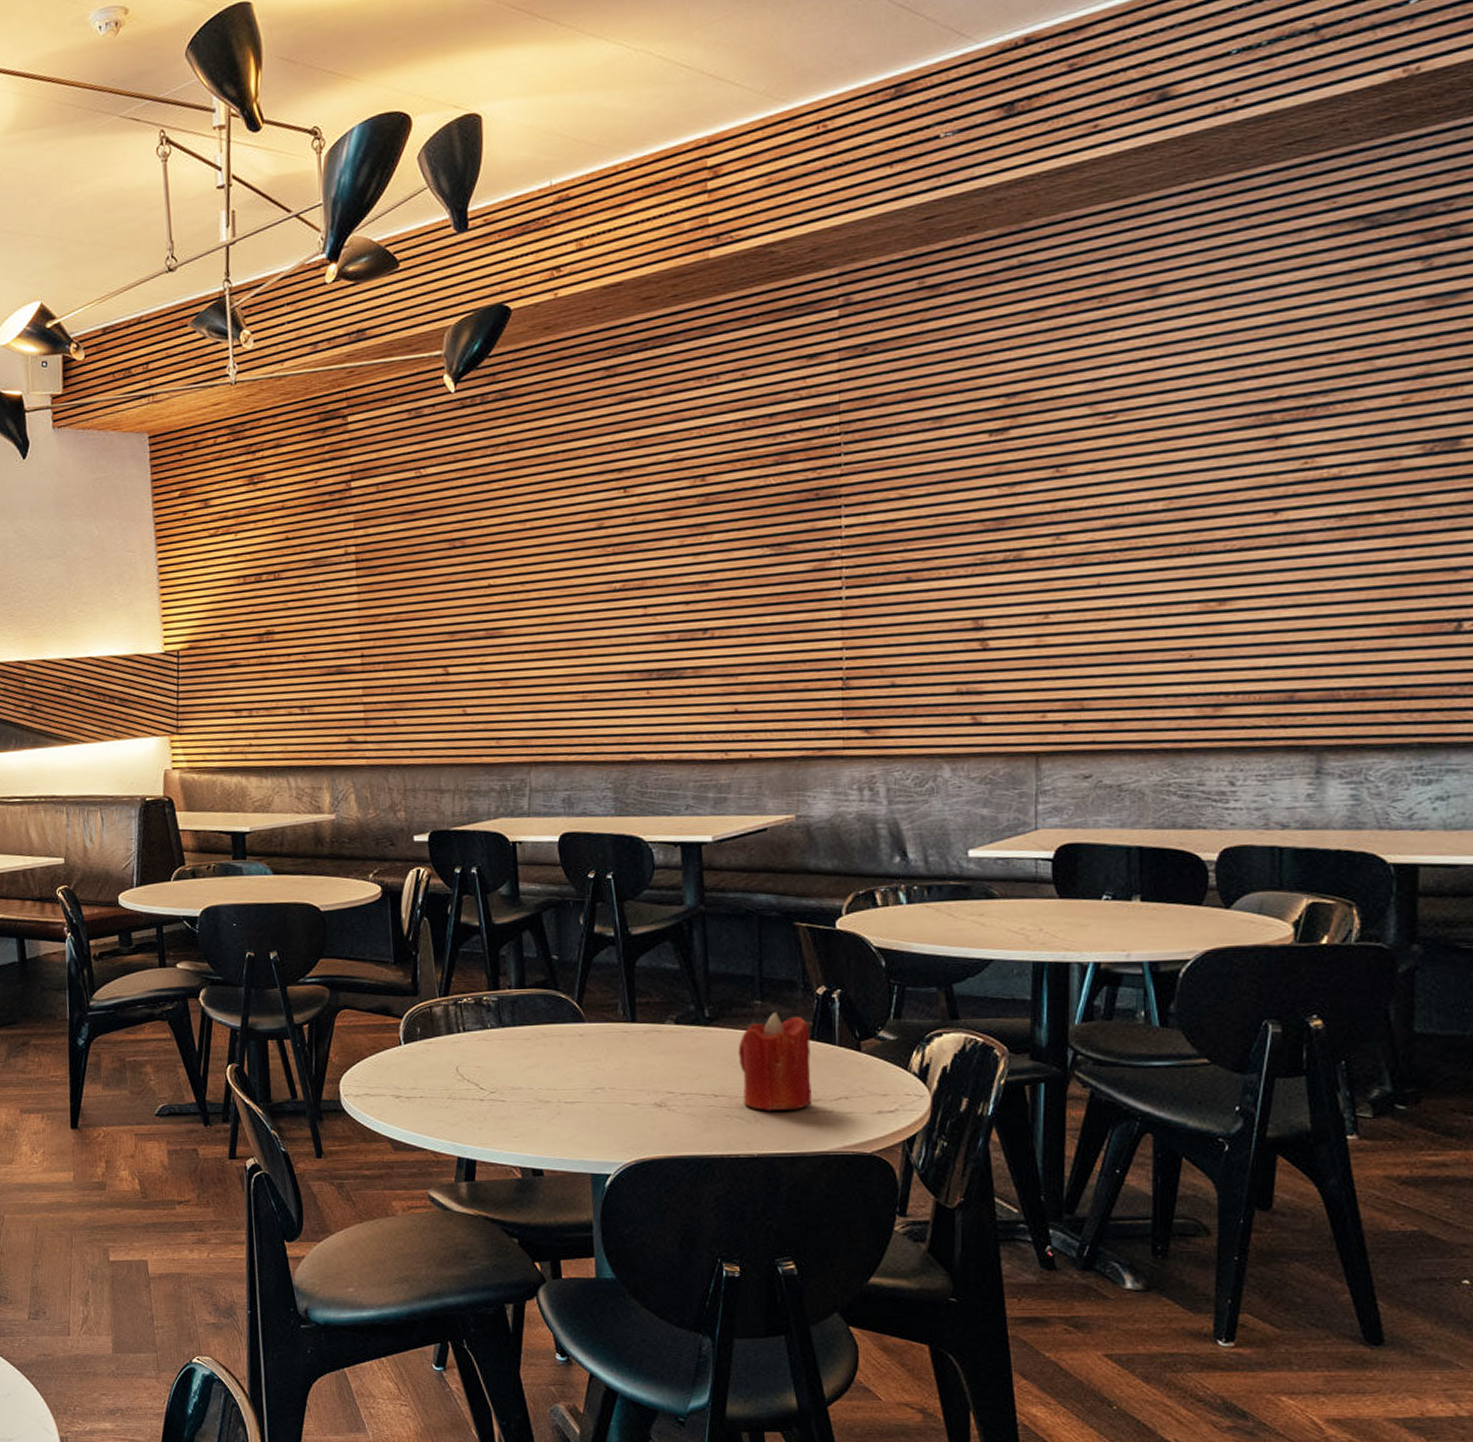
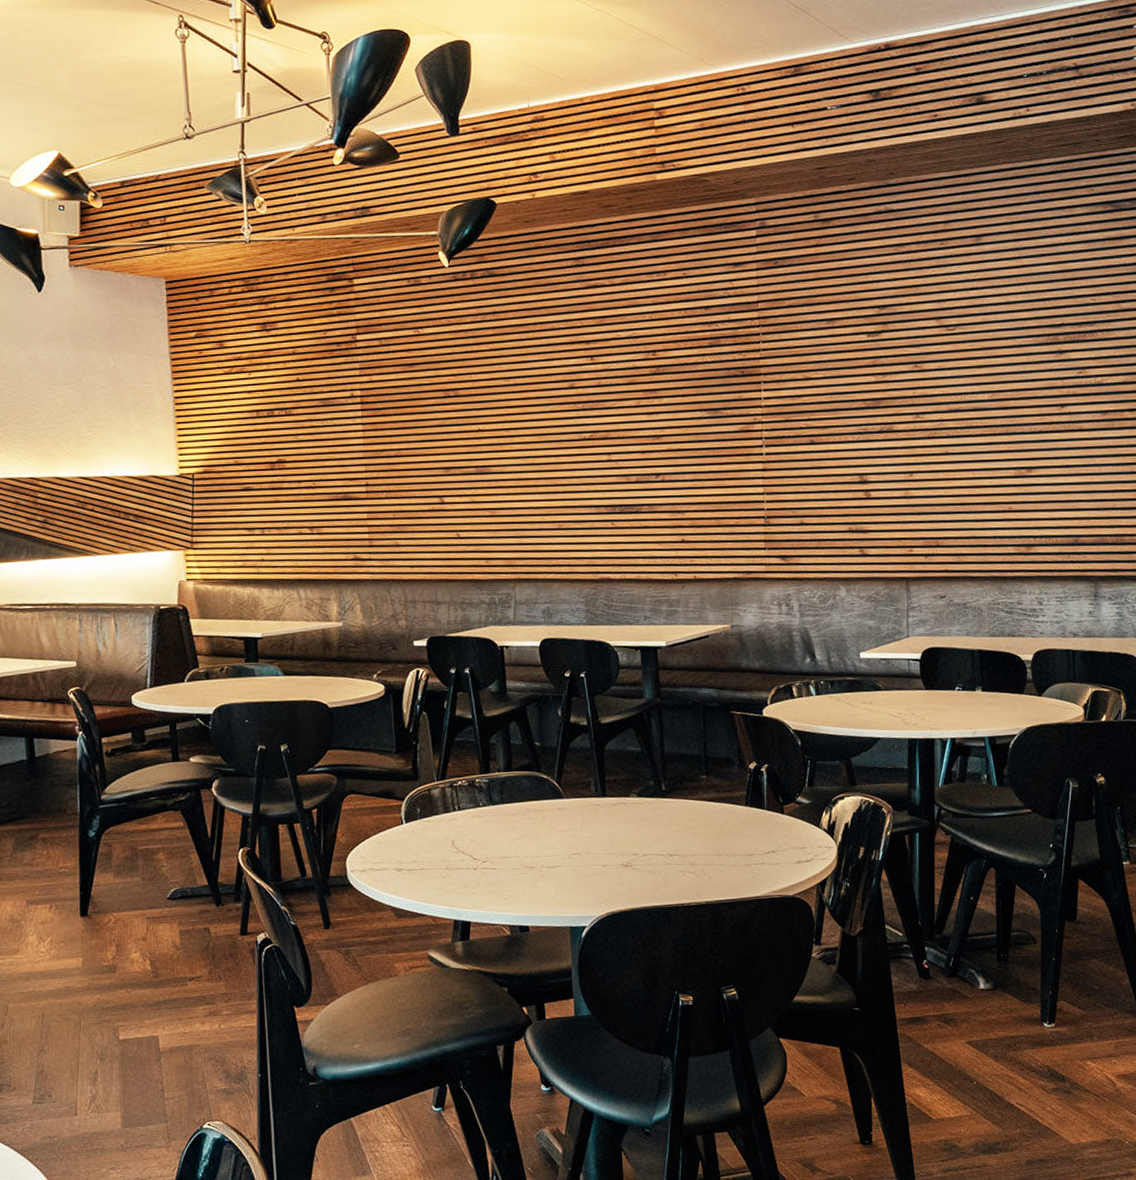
candle: present [738,1012,812,1111] -> none [688,784,747,866]

